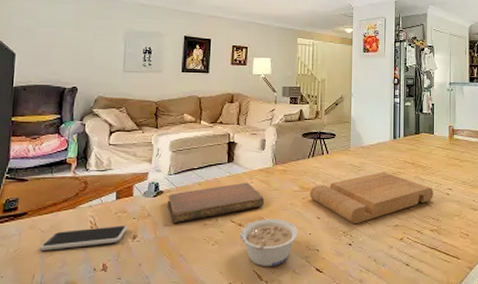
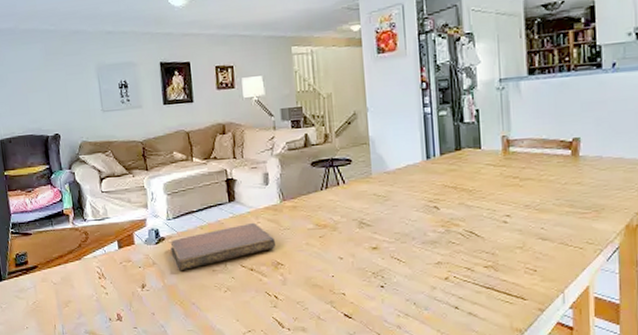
smartphone: present [39,226,128,251] -> none [55,275,135,302]
legume: present [239,219,299,267] -> none [252,261,320,314]
cutting board: present [309,172,434,224] -> none [327,200,486,264]

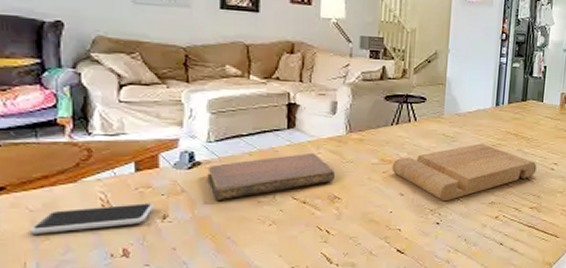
smartphone: none [55,275,135,302] -> present [29,203,155,234]
cutting board: none [327,200,486,264] -> present [392,143,537,202]

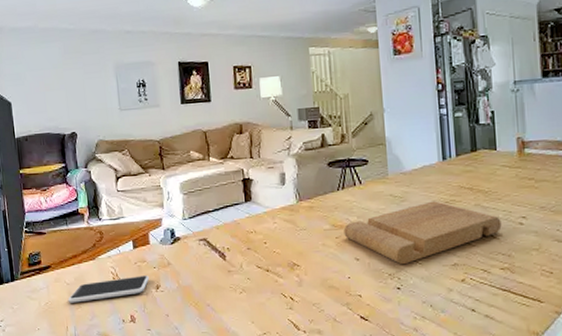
notebook: present [207,152,335,201] -> none [185,222,291,272]

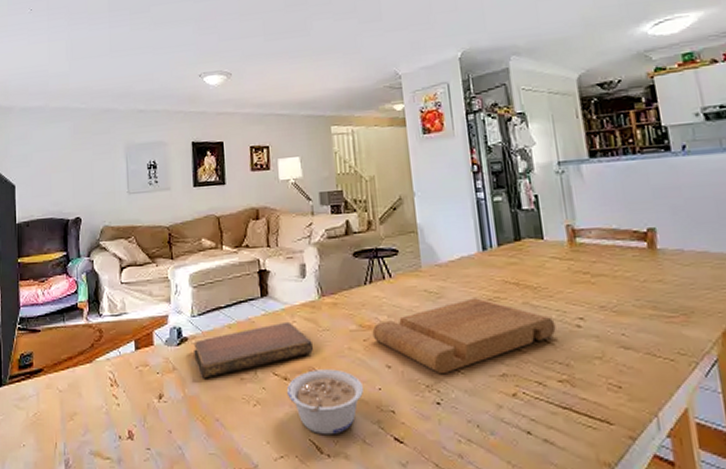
smartphone: present [67,275,150,303] -> none [59,382,152,414]
notebook: none [185,222,291,272] -> present [193,321,313,379]
legume: none [268,262,336,316] -> present [286,369,365,435]

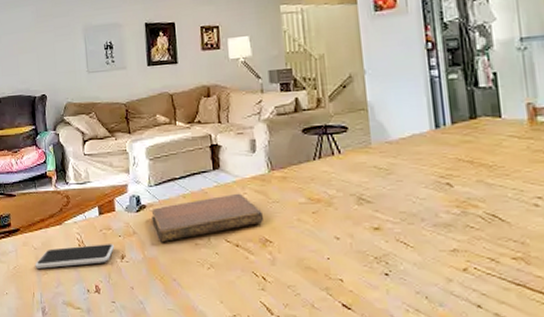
smartphone: none [59,382,152,414] -> present [35,244,115,269]
legume: present [286,369,365,435] -> none [238,238,313,299]
cutting board: present [372,298,556,375] -> none [321,175,512,248]

